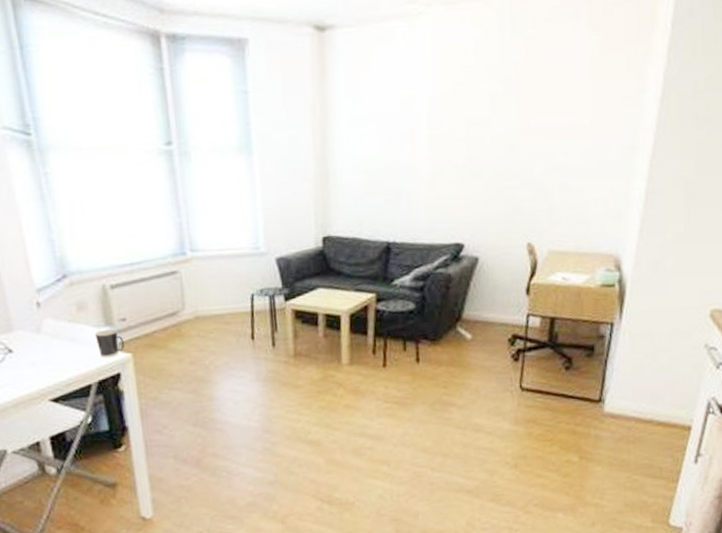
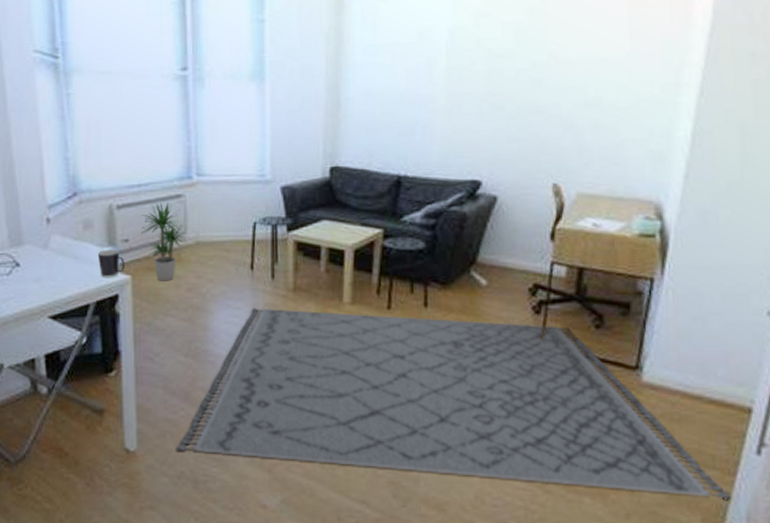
potted plant: none [137,279,190,357] -> present [141,202,191,281]
rug: none [191,370,675,515] -> present [176,308,732,501]

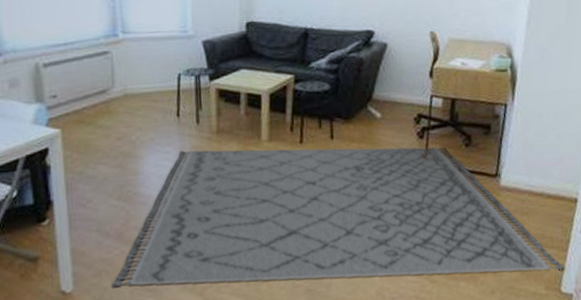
mug: present [97,250,126,278] -> none [25,106,55,133]
potted plant: present [141,202,191,281] -> none [68,59,119,133]

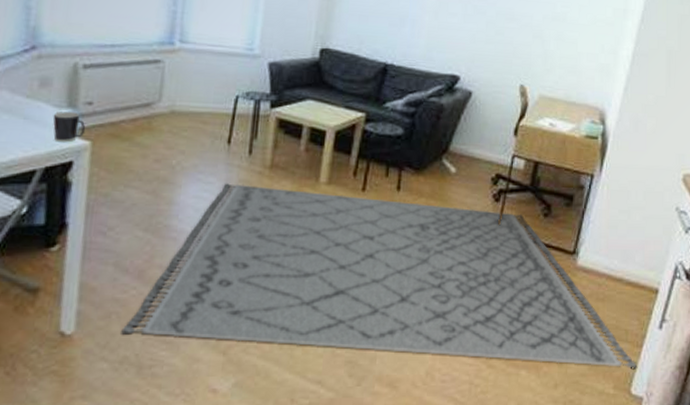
mug: none [25,106,55,133] -> present [52,112,86,143]

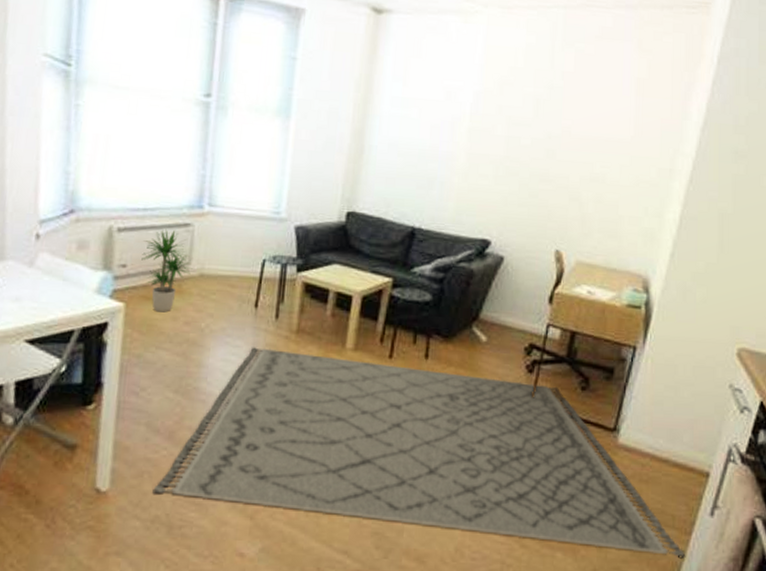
mug: present [52,112,86,143] -> none [89,274,120,304]
potted plant: none [109,65,166,150] -> present [141,228,195,313]

